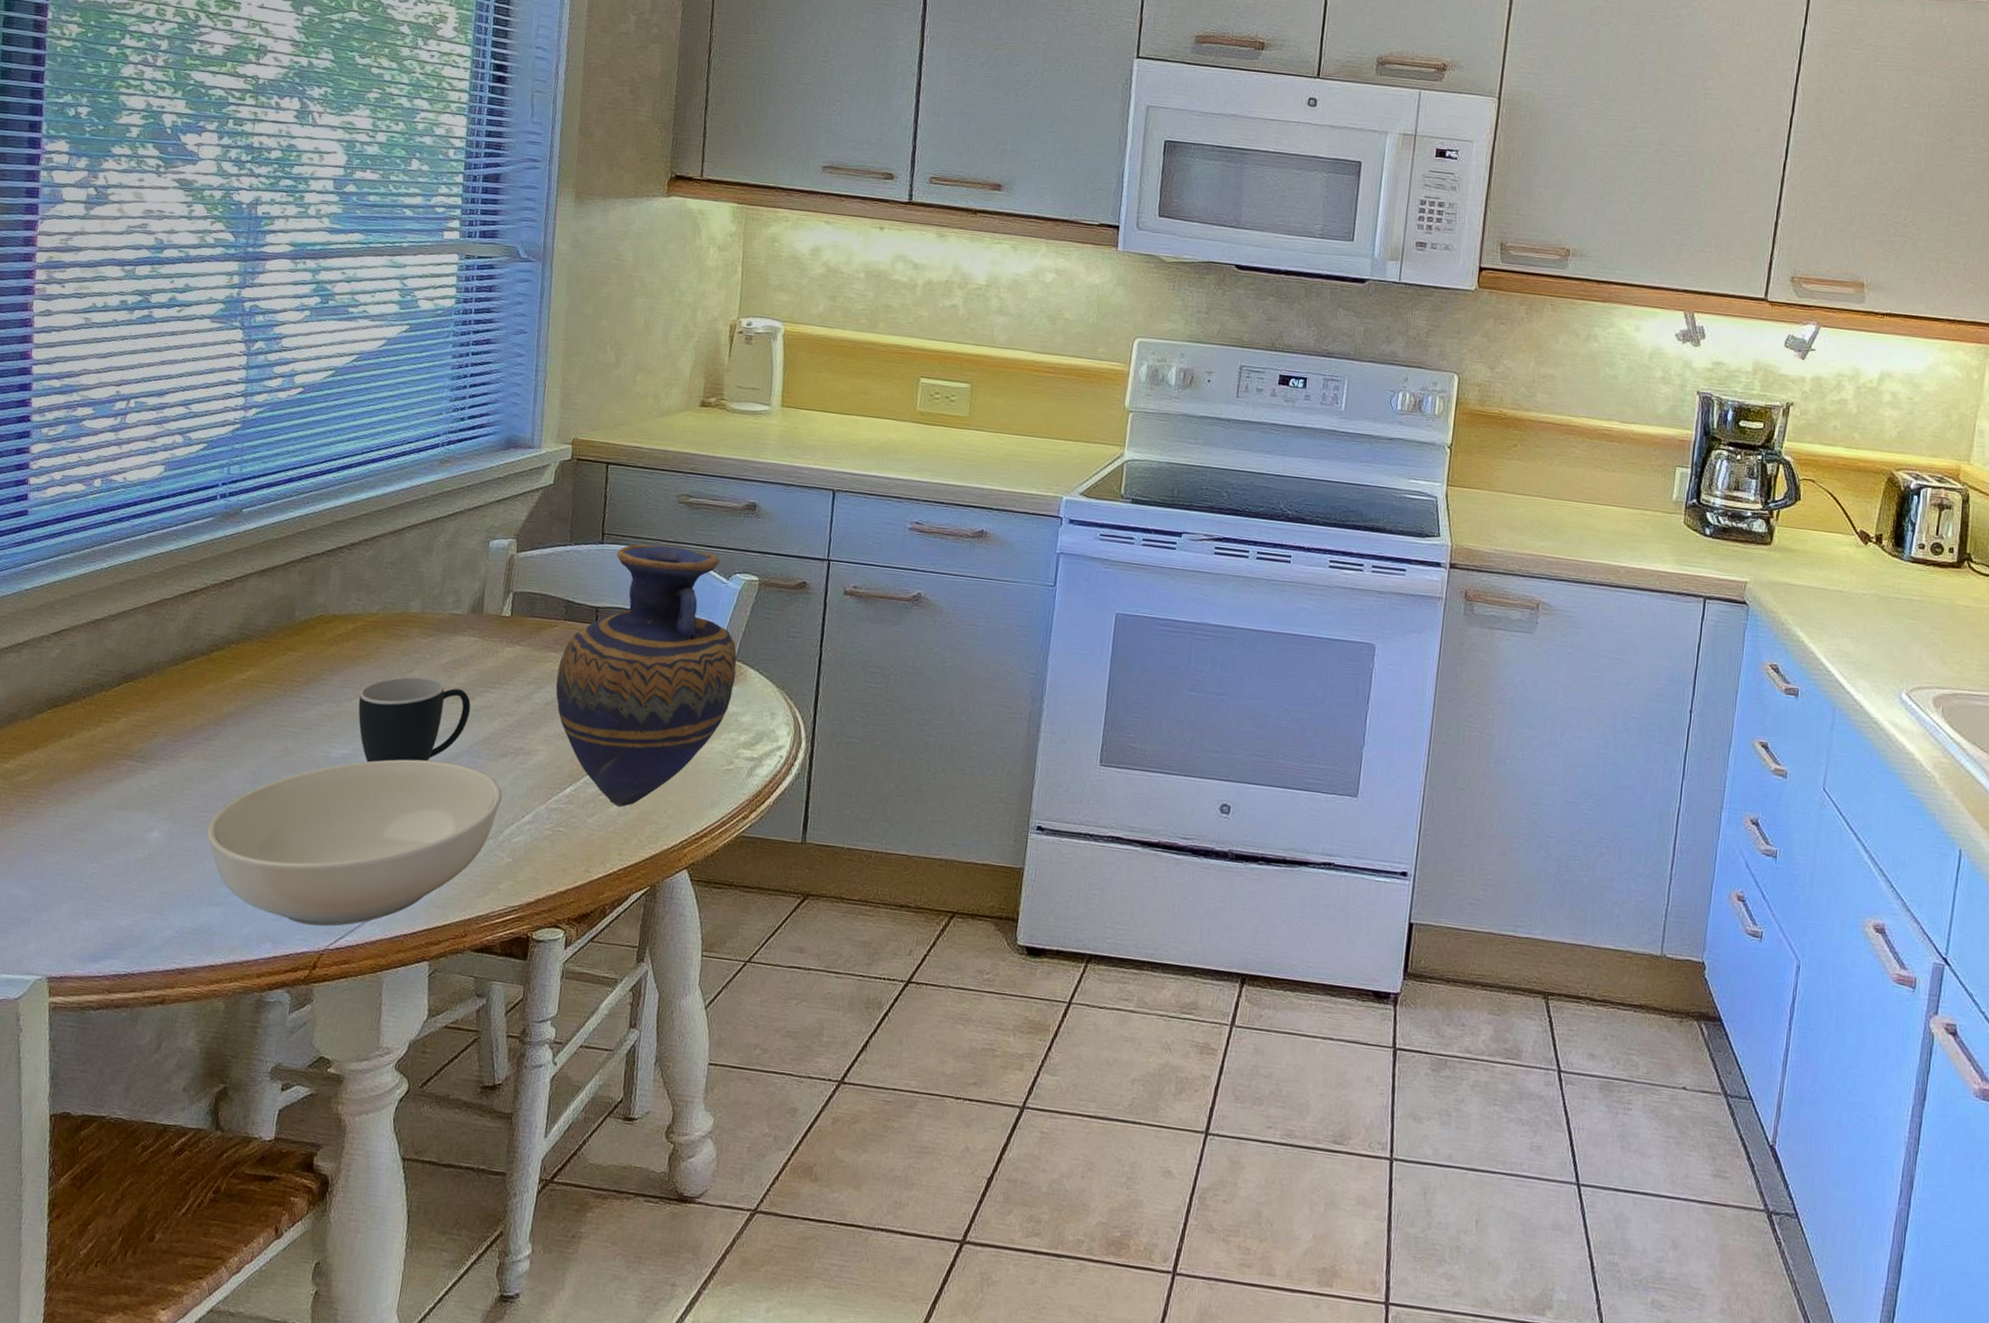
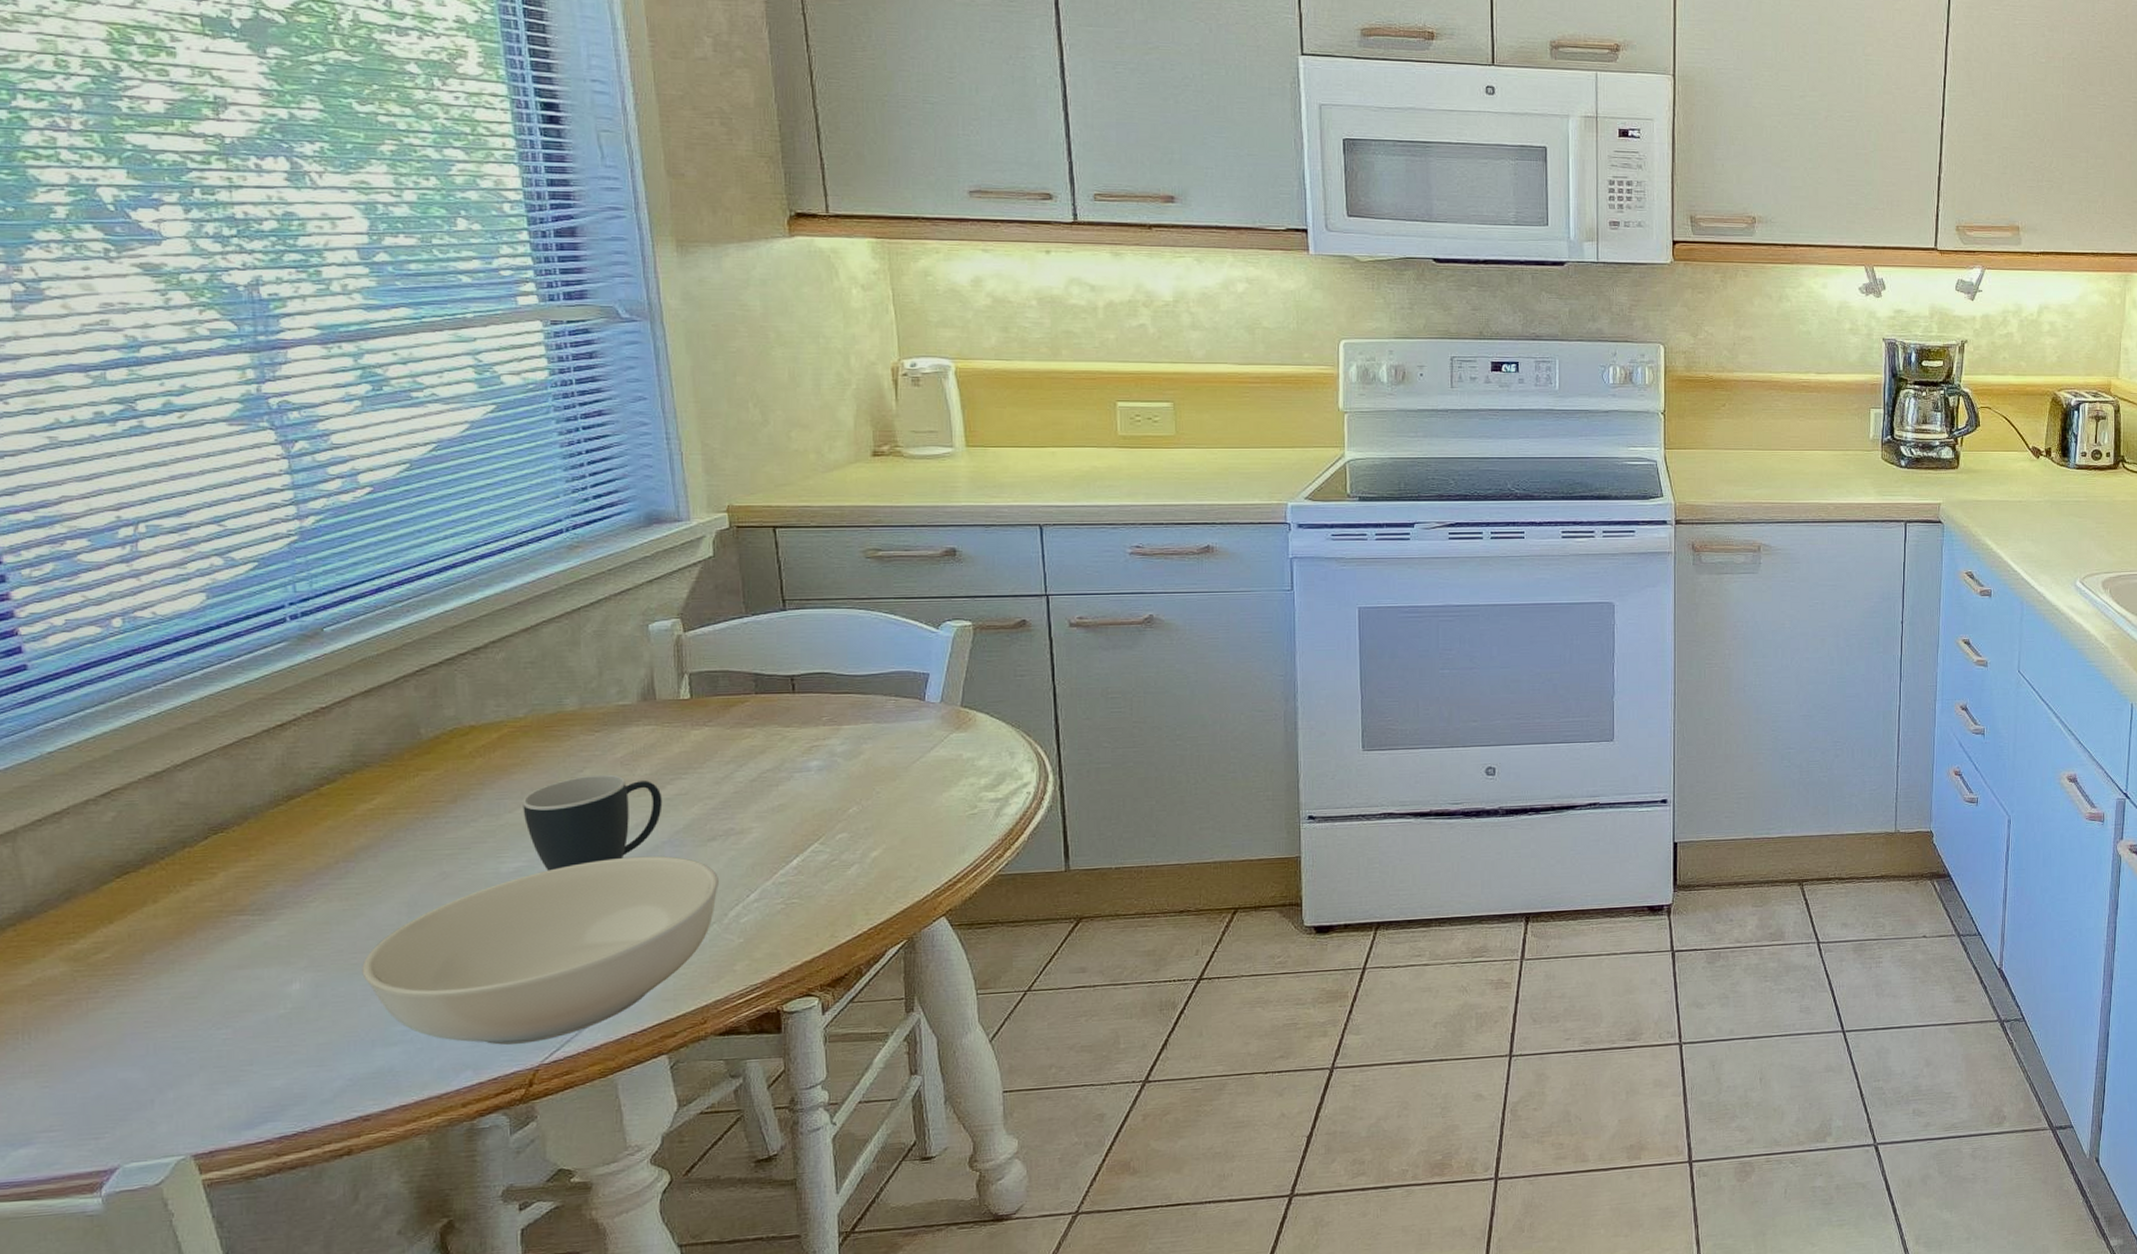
vase: present [555,544,737,807] -> none [758,603,965,869]

